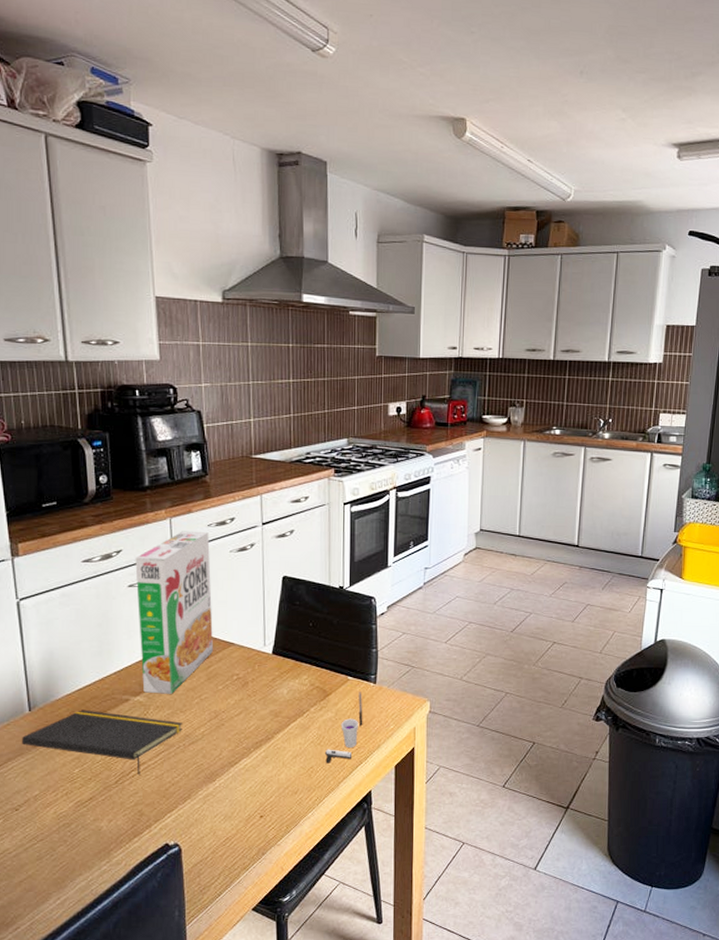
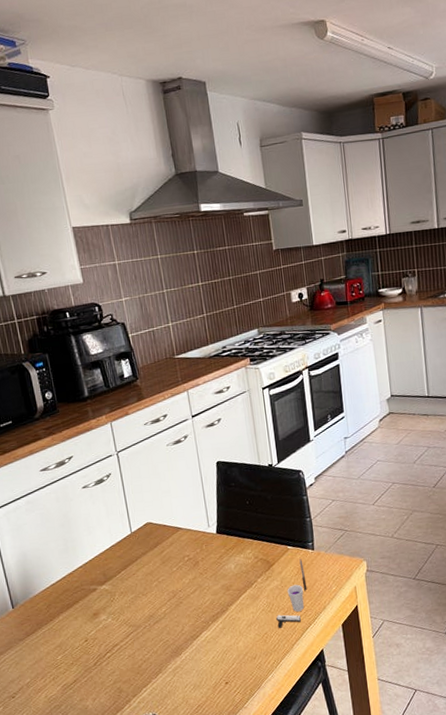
notepad: present [21,710,182,775] -> none [9,602,146,656]
cereal box: present [135,531,214,694] -> none [85,430,165,581]

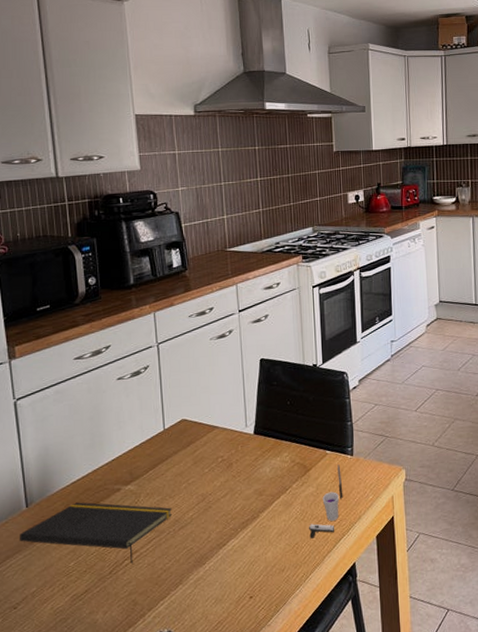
notepad: none [9,602,146,656] -> present [19,502,172,564]

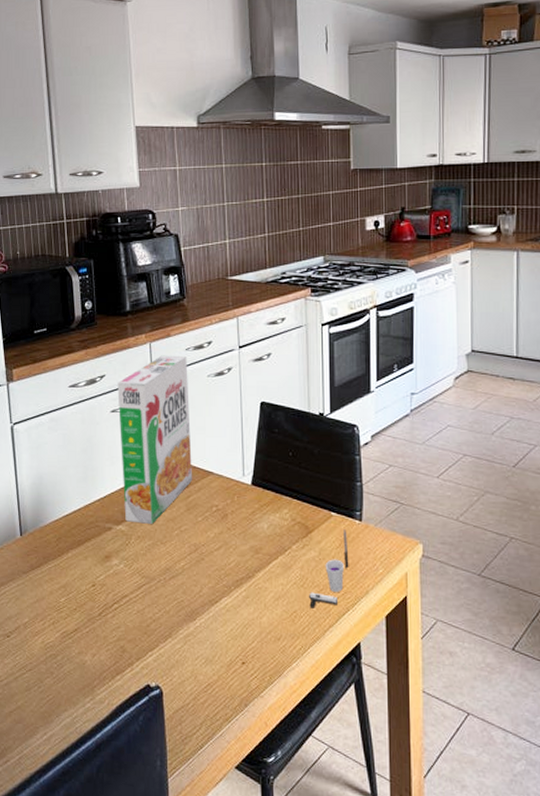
notepad: present [19,502,172,564] -> none [13,536,163,608]
cereal box: none [123,322,199,481] -> present [117,355,193,524]

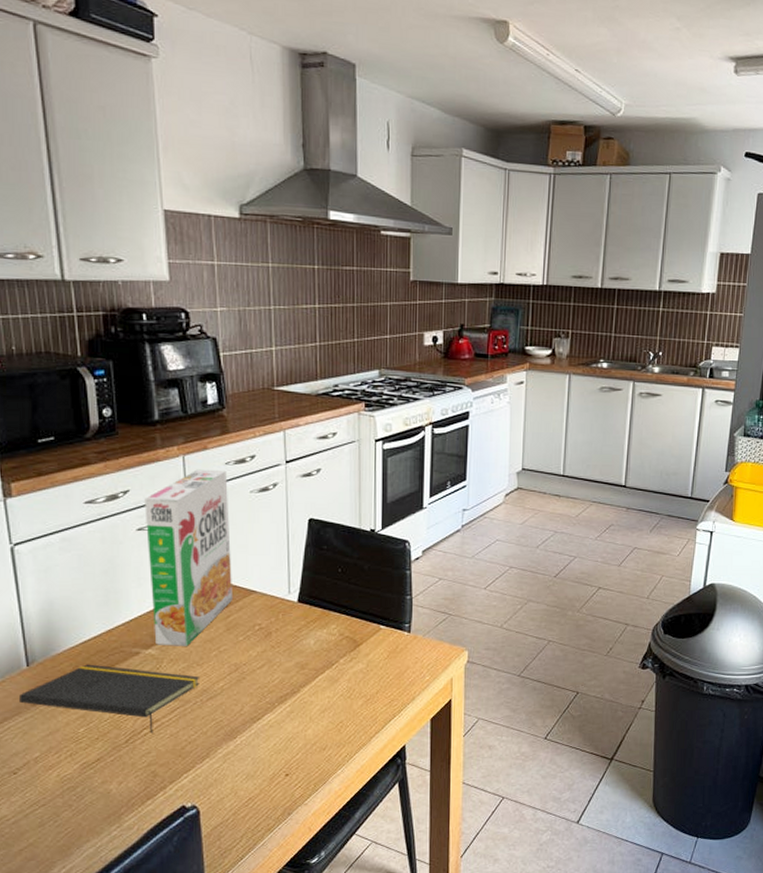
notepad: none [13,536,163,608] -> present [18,664,199,734]
cup: present [308,529,349,609] -> none [355,641,397,718]

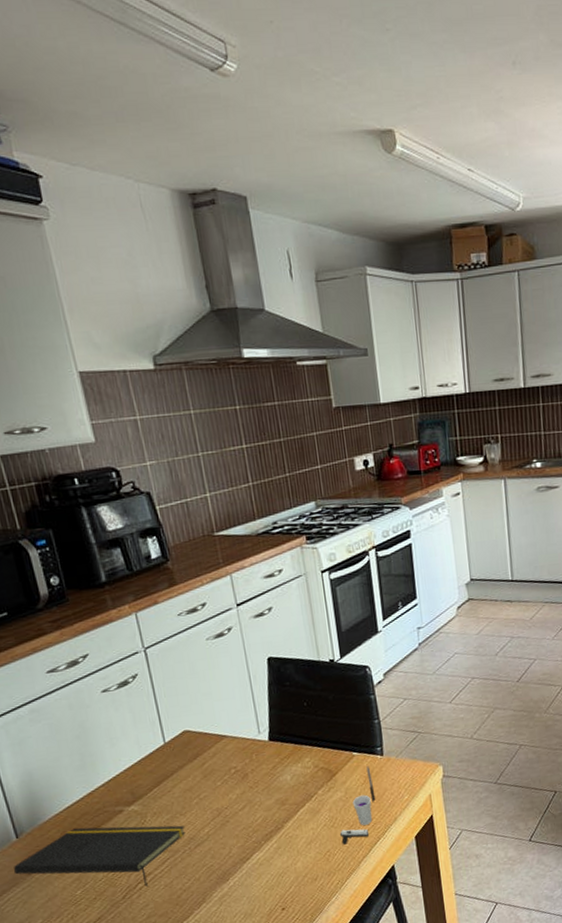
cereal box: present [144,469,234,646] -> none [104,622,206,801]
cup: none [355,641,397,718] -> present [339,766,376,845]

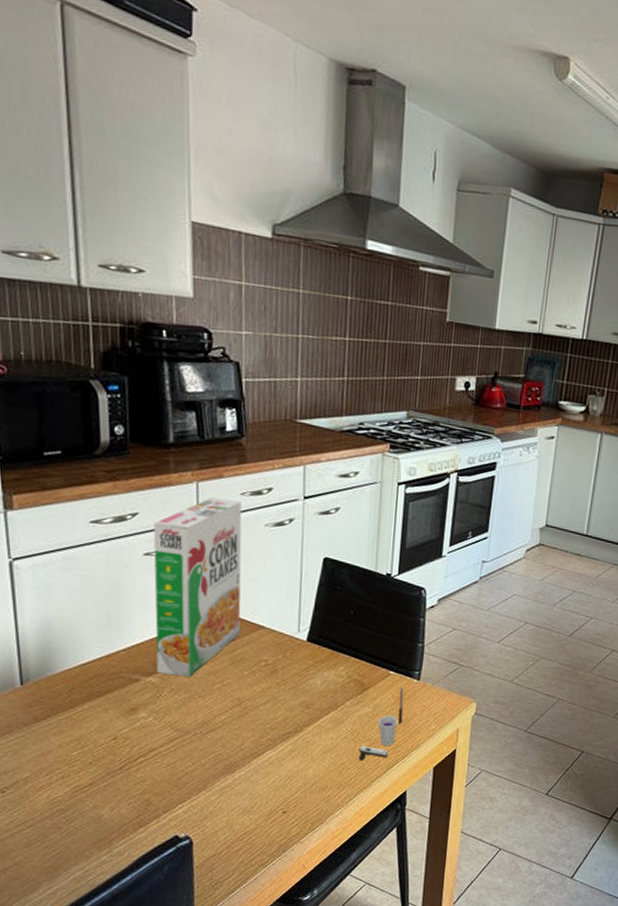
notepad: present [13,825,185,887] -> none [10,687,200,762]
cereal box: none [104,622,206,801] -> present [153,497,242,677]

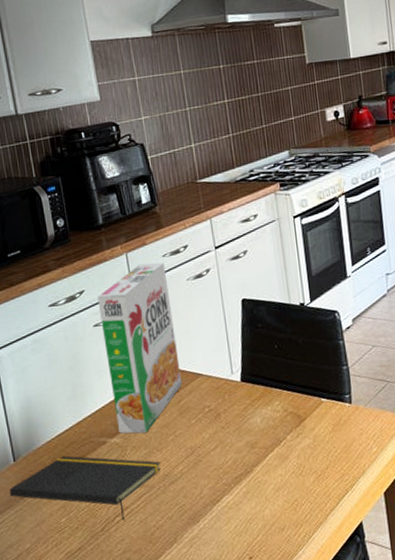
notepad: none [10,687,200,762] -> present [9,456,161,521]
cup: present [358,687,404,761] -> none [307,413,344,495]

